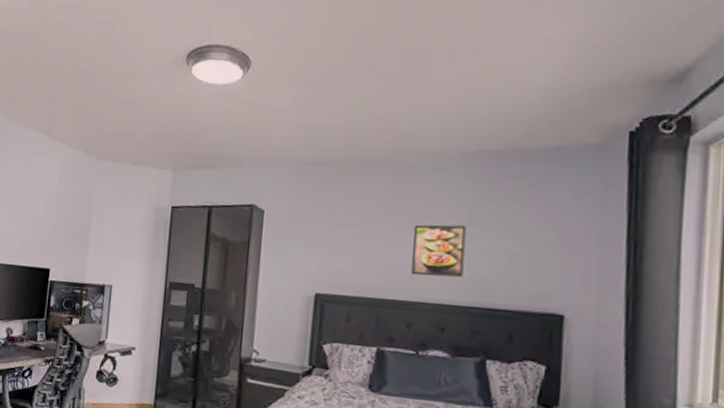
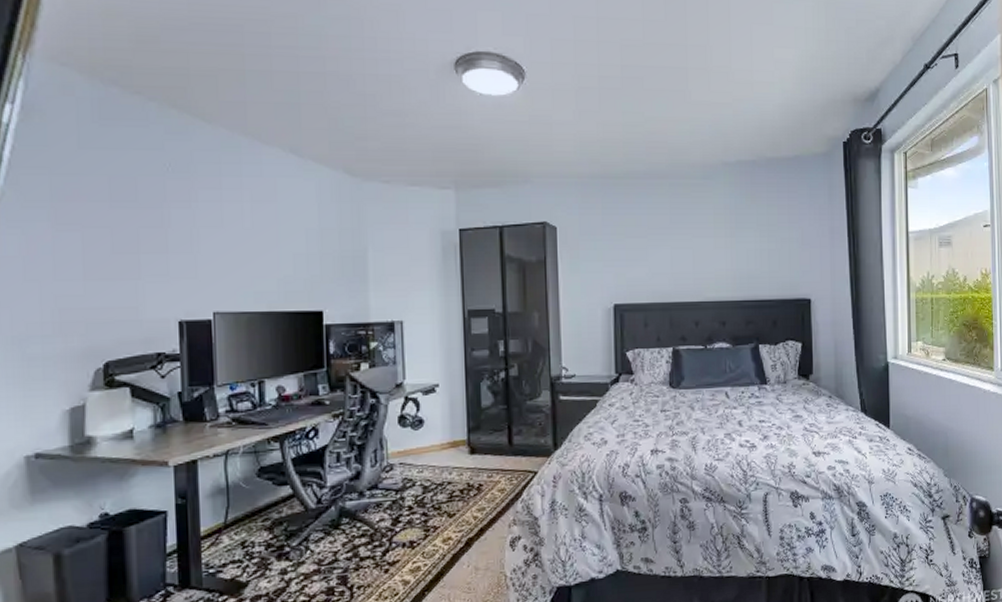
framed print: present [411,224,467,278] -> none [693,229,735,278]

